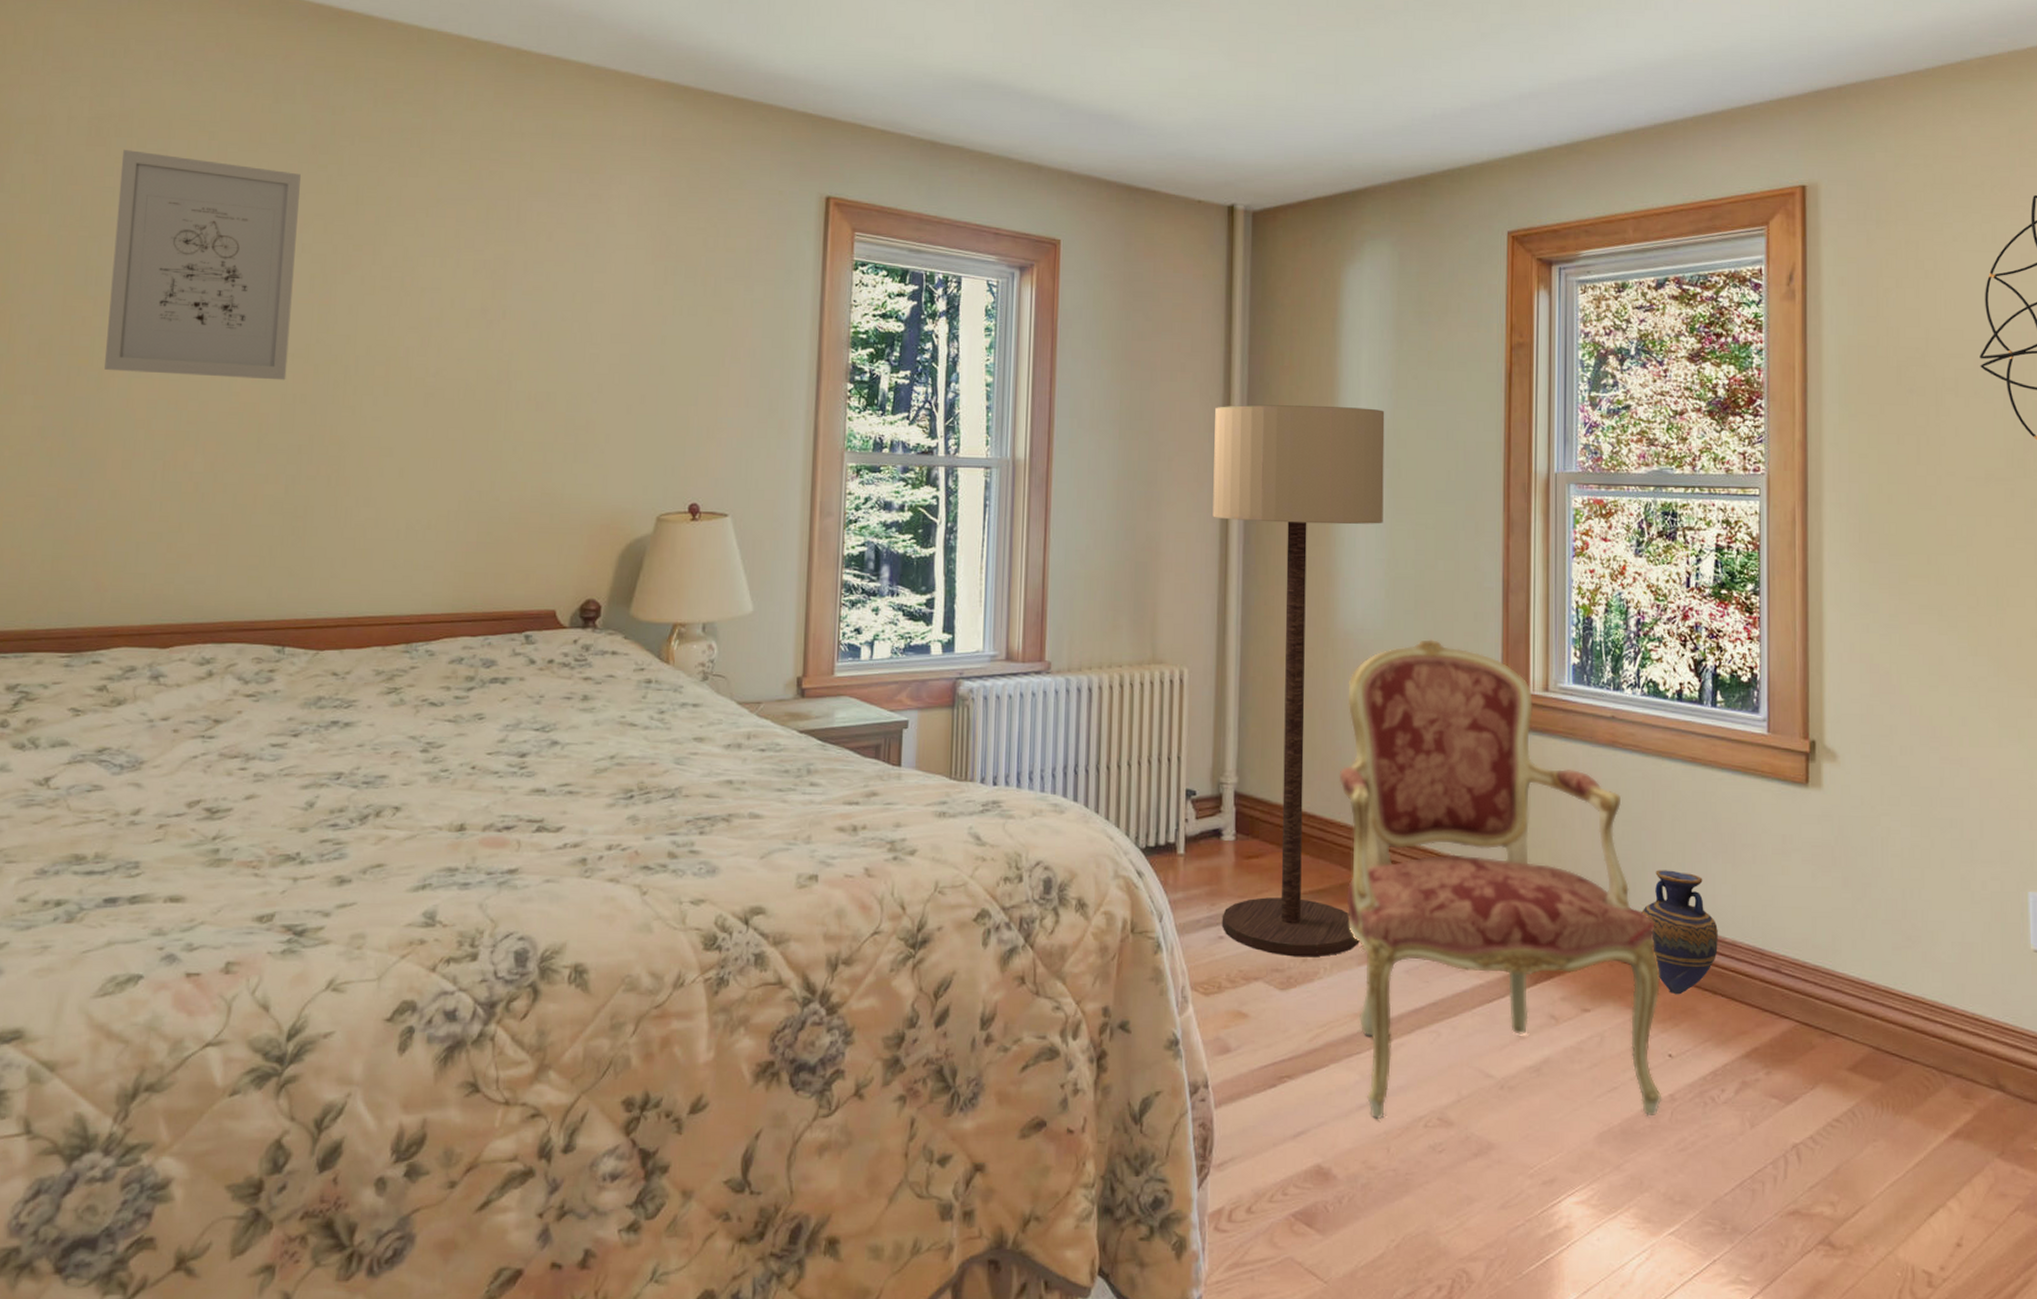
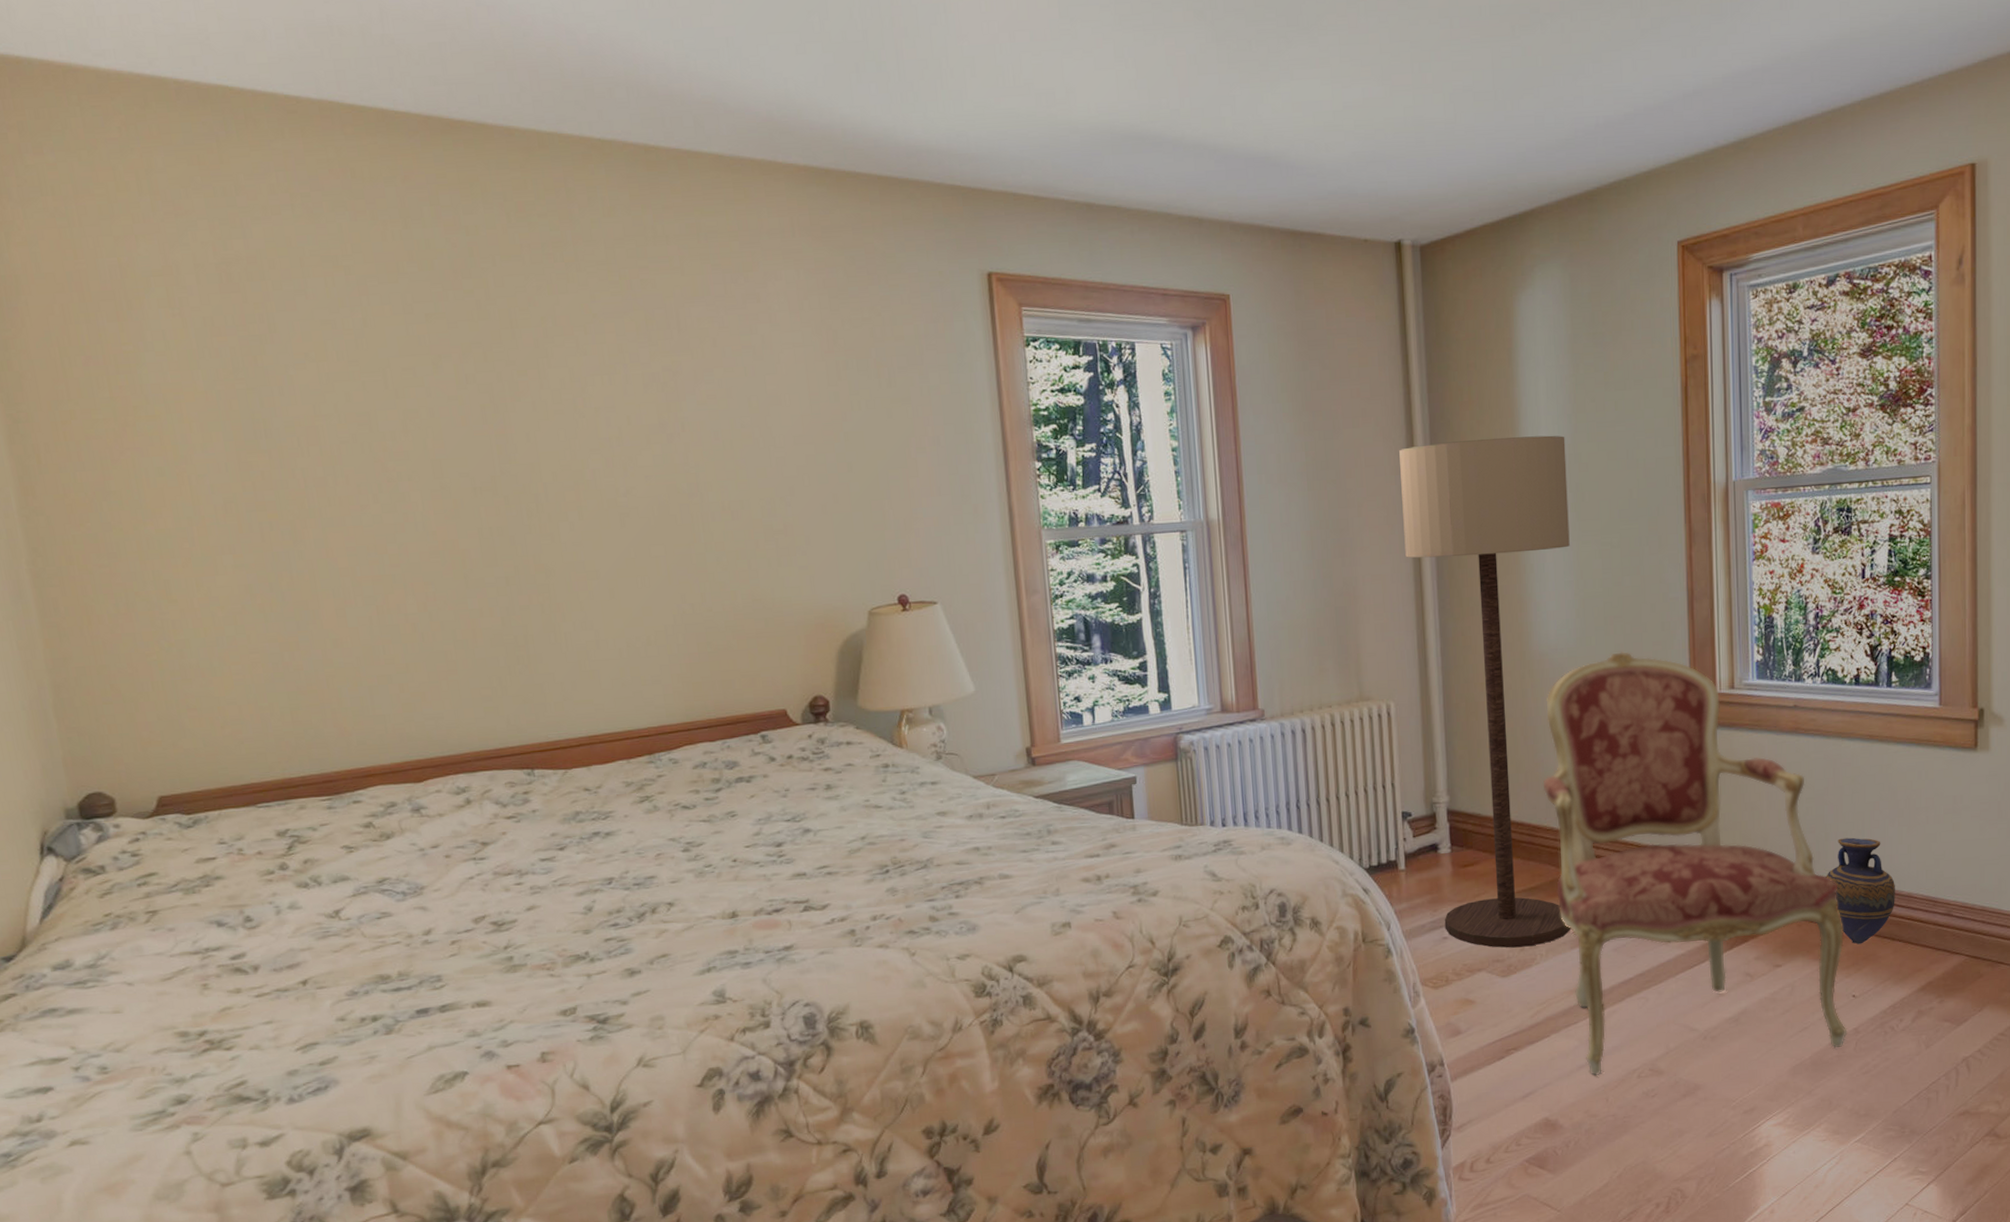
wall art: present [104,150,301,380] -> none [259,294,479,523]

